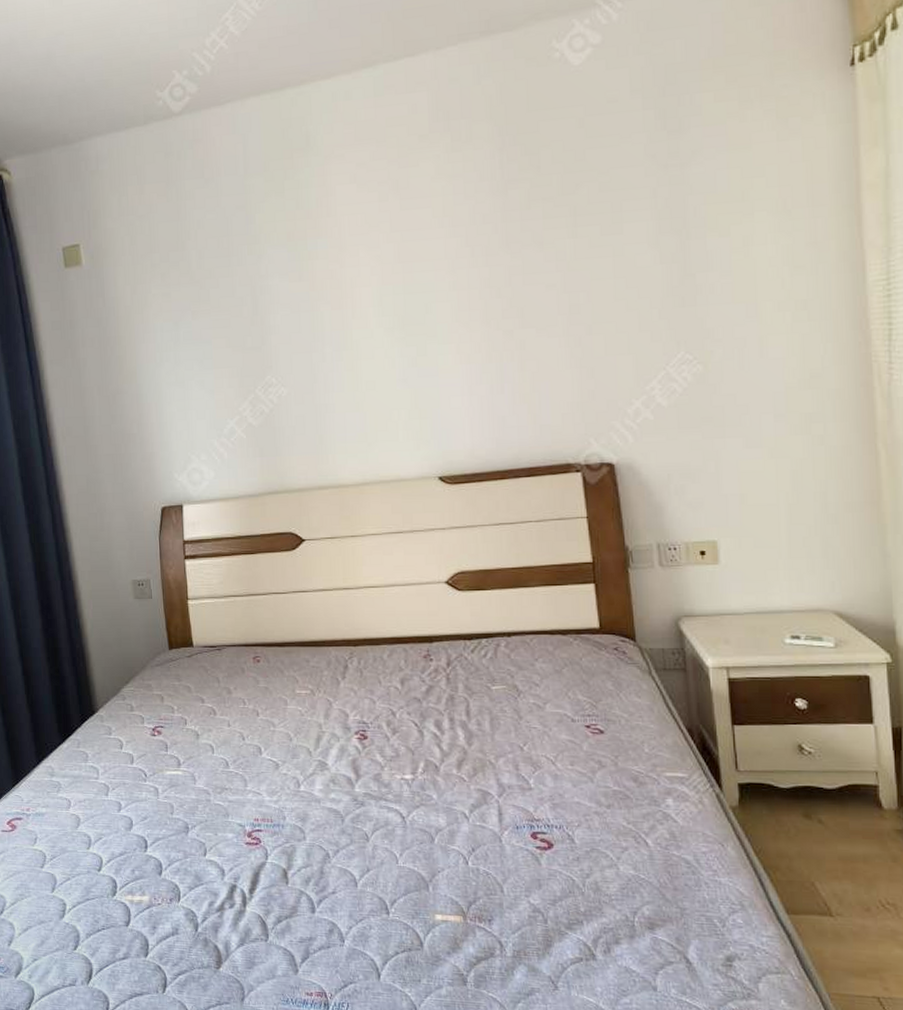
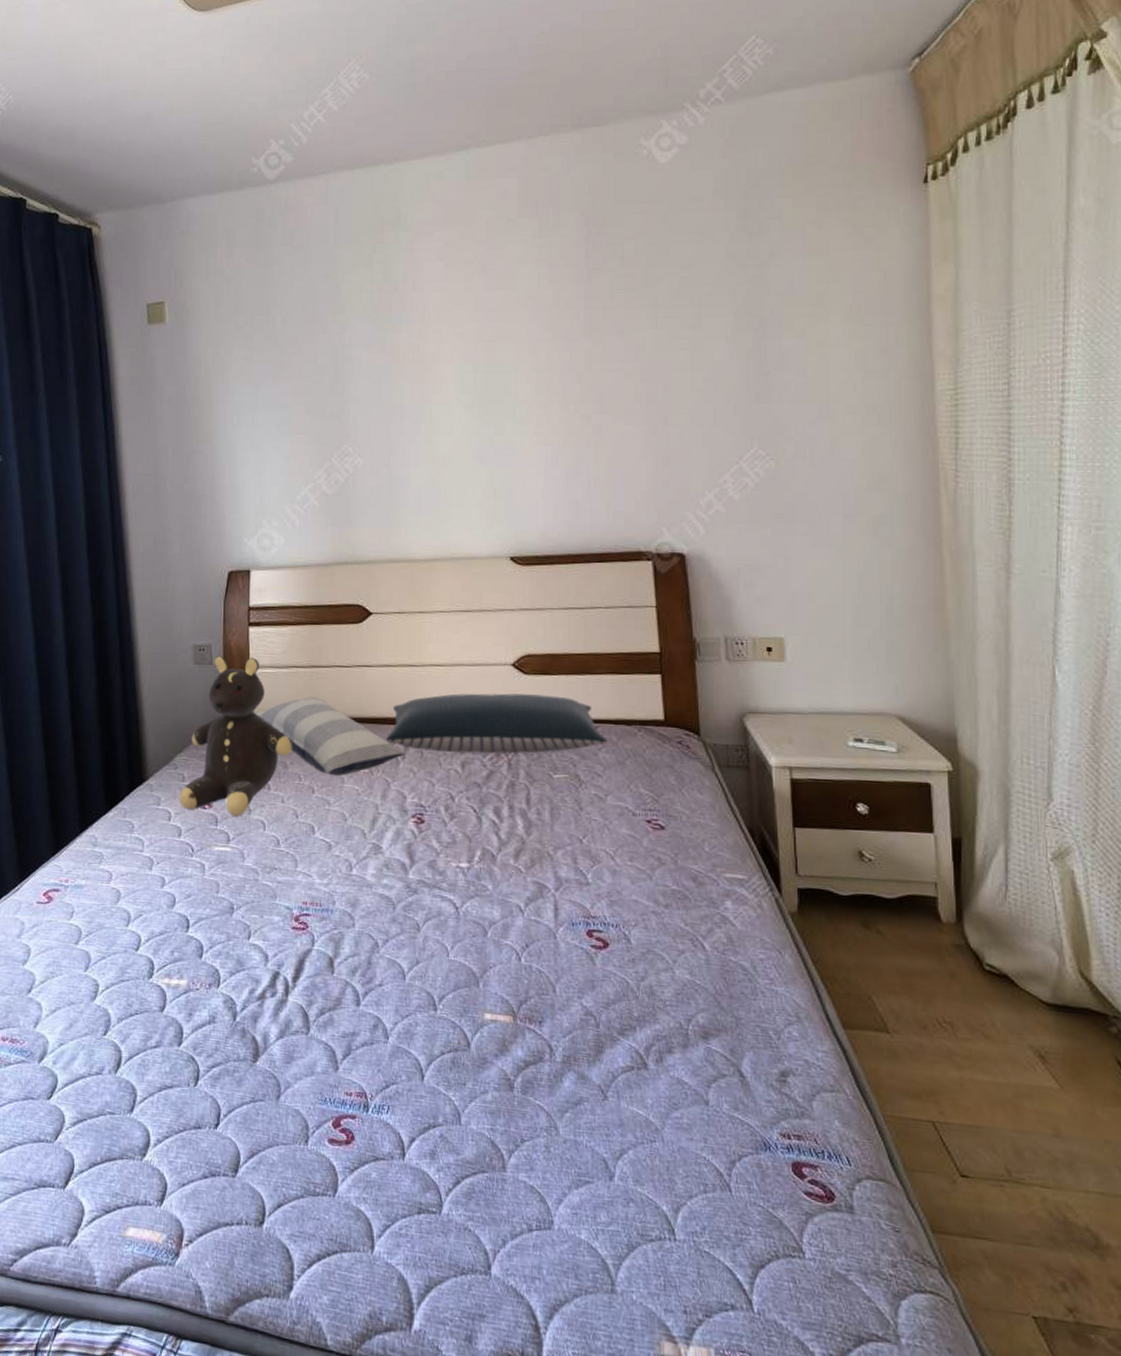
teddy bear: none [129,589,235,742] -> present [179,655,292,817]
pillow: none [197,624,345,699] -> present [256,697,406,777]
pillow: none [326,610,544,670] -> present [386,693,608,754]

